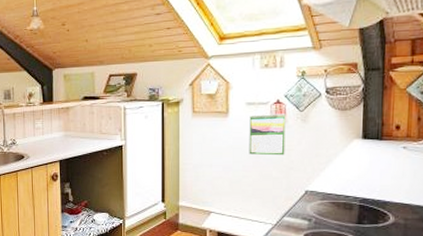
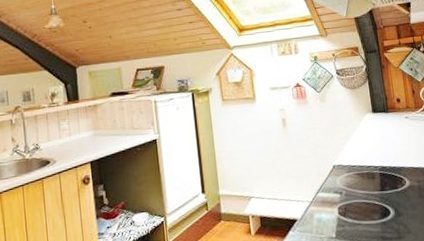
calendar: present [249,113,286,156] -> none [275,95,311,137]

